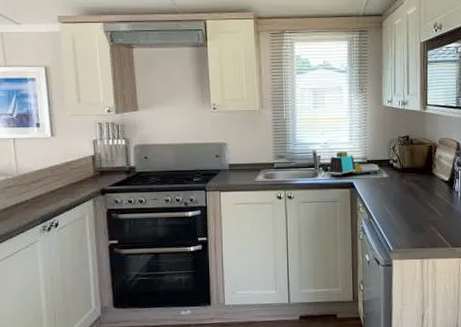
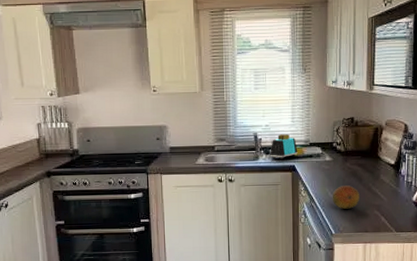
fruit: none [389,202,416,225] -> present [332,185,360,209]

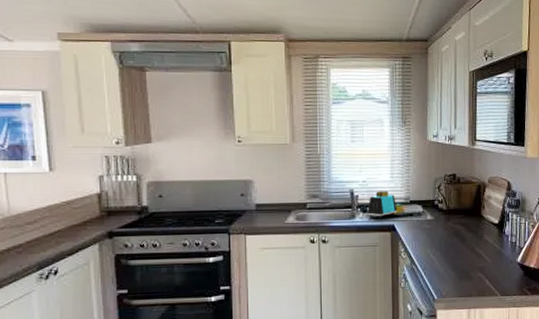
fruit: present [332,185,360,209] -> none [434,246,463,272]

